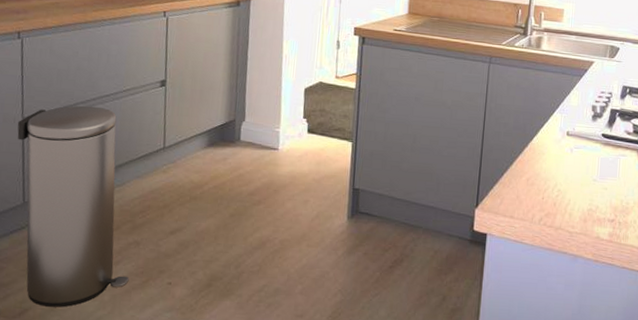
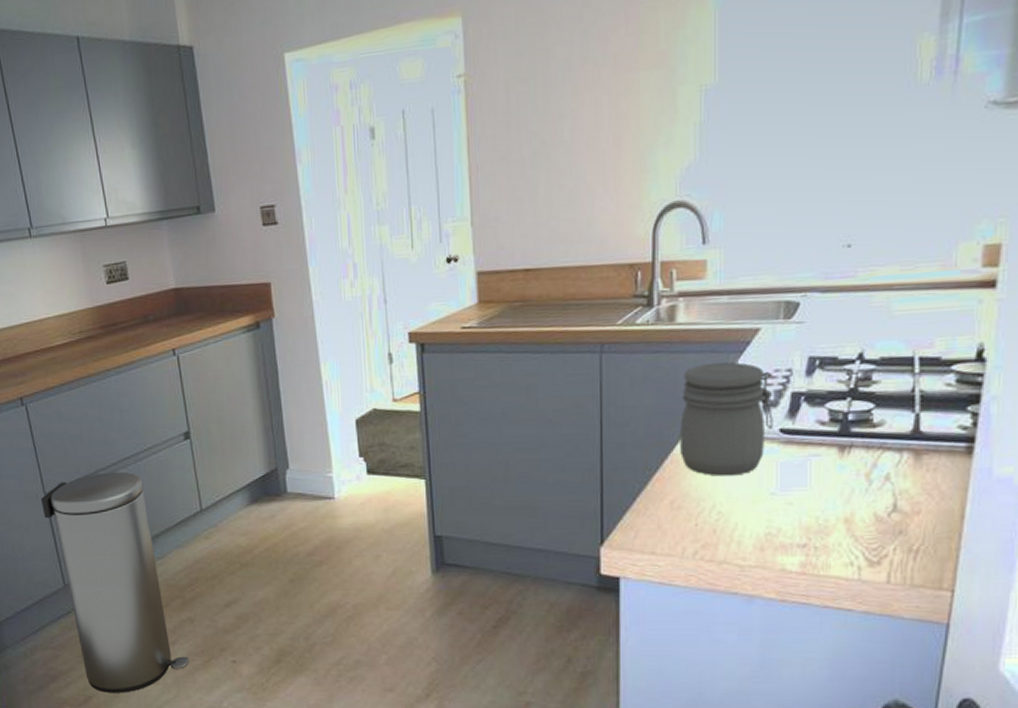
jar: none [536,81,600,164] -> present [680,362,774,476]

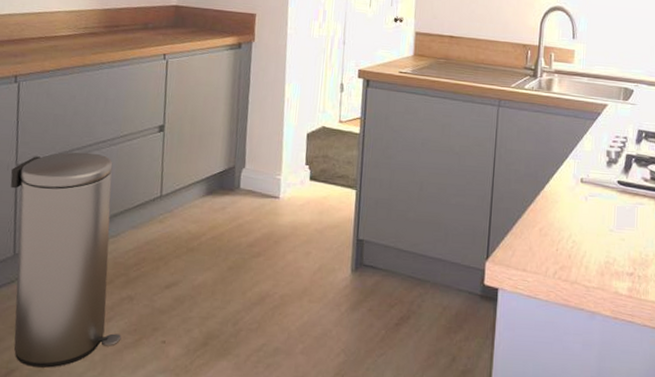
jar: present [680,362,774,476] -> none [549,125,615,213]

